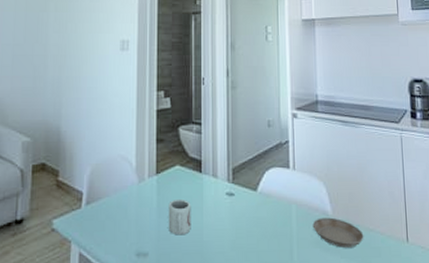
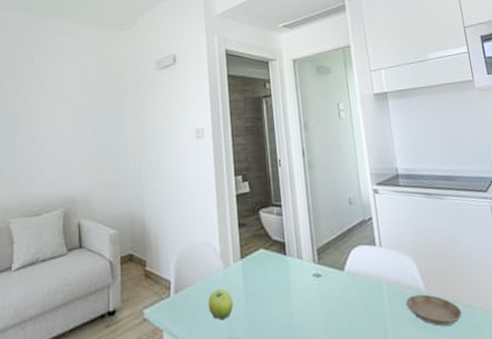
fruit: none [119,202,145,234] -> present [208,288,234,320]
cup: present [168,198,191,235] -> none [255,282,281,320]

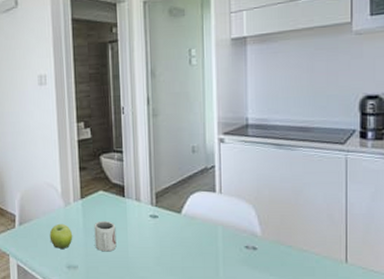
cup: none [255,282,281,320] -> present [94,220,117,252]
saucer: present [405,294,463,326] -> none [240,238,296,266]

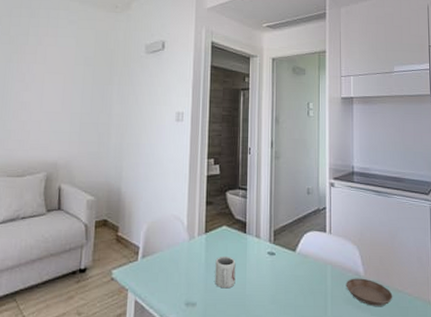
fruit: present [49,223,73,250] -> none [171,257,194,285]
saucer: none [240,238,296,266] -> present [346,278,393,306]

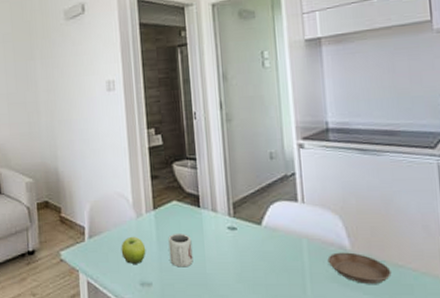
fruit: none [171,257,194,285] -> present [121,236,146,265]

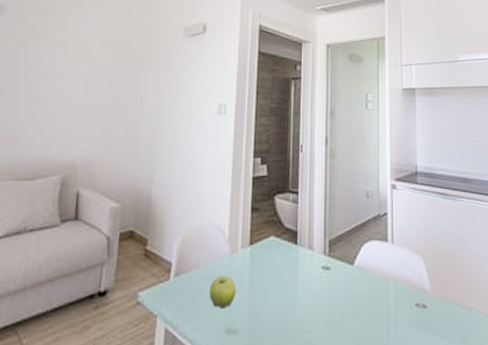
cup: present [168,233,193,268] -> none [260,272,285,311]
saucer: present [327,252,392,284] -> none [410,295,463,327]

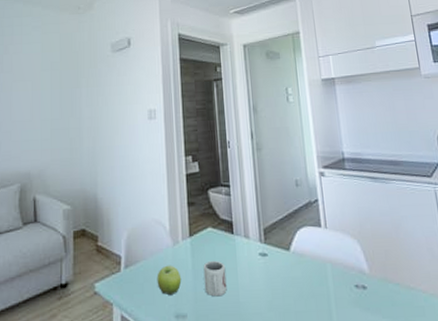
cup: none [260,272,285,311] -> present [203,260,227,297]

